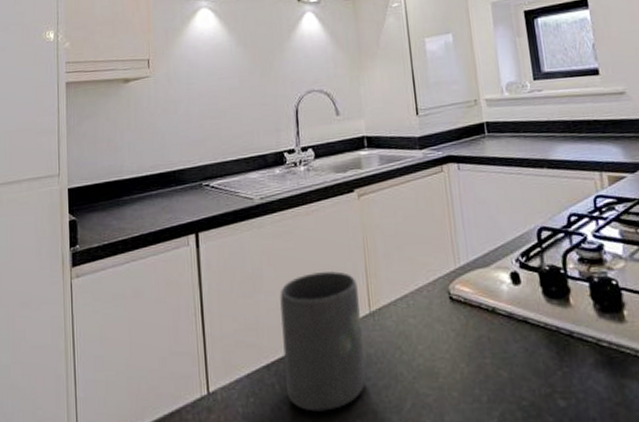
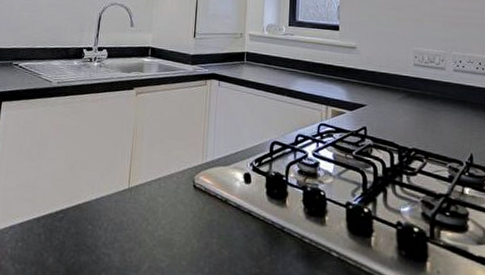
mug: present [279,270,366,412] -> none [49,149,123,262]

